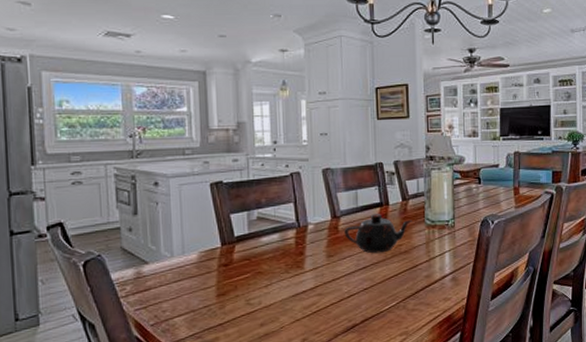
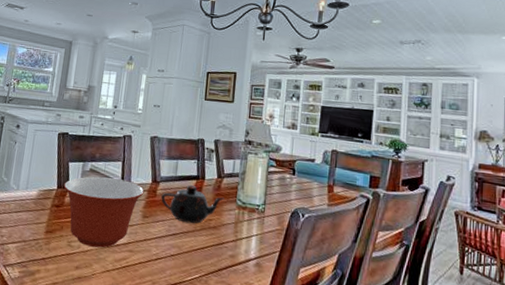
mixing bowl: none [228,222,325,300] -> present [63,176,144,248]

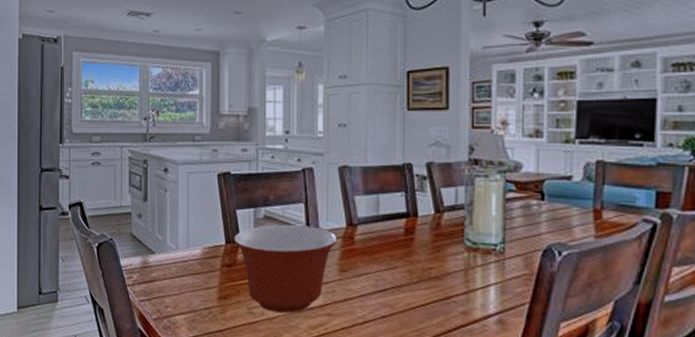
teapot: present [161,184,224,224] -> none [361,224,447,276]

